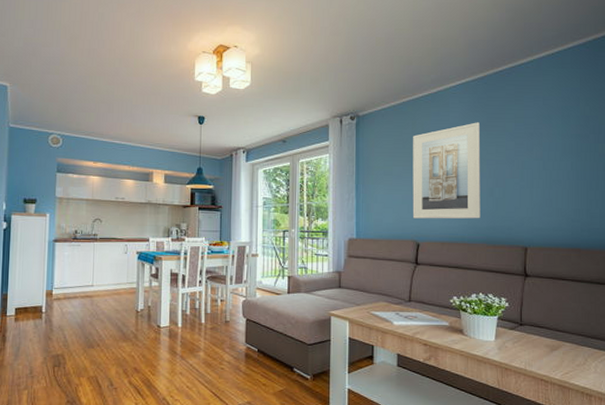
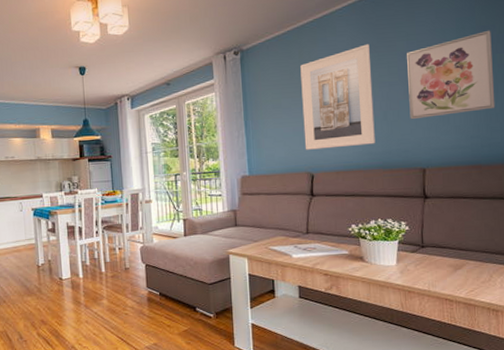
wall art: none [515,120,596,199] -> present [407,30,496,120]

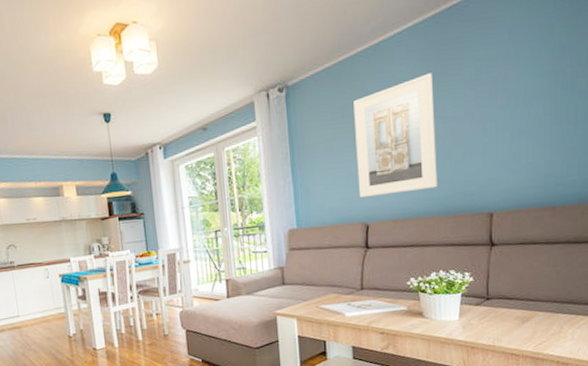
wall art: present [407,30,496,120] -> none [475,50,573,159]

